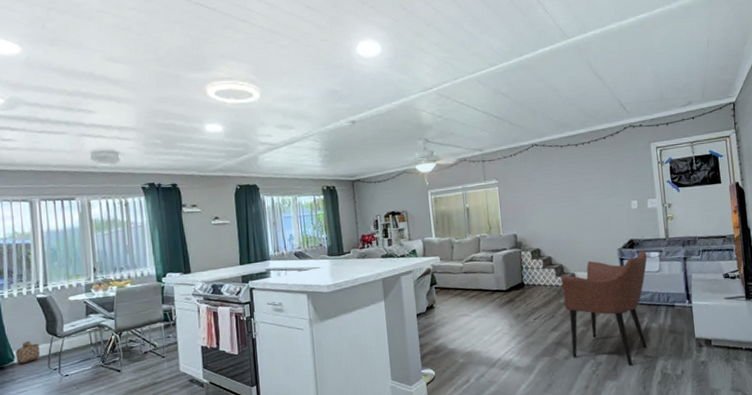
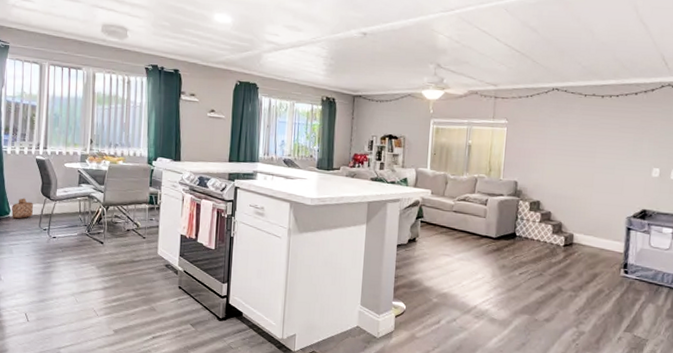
armchair: present [561,249,648,367] -> none [554,223,659,344]

